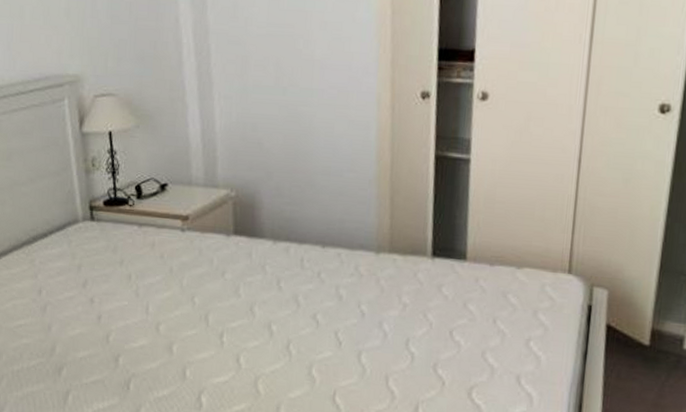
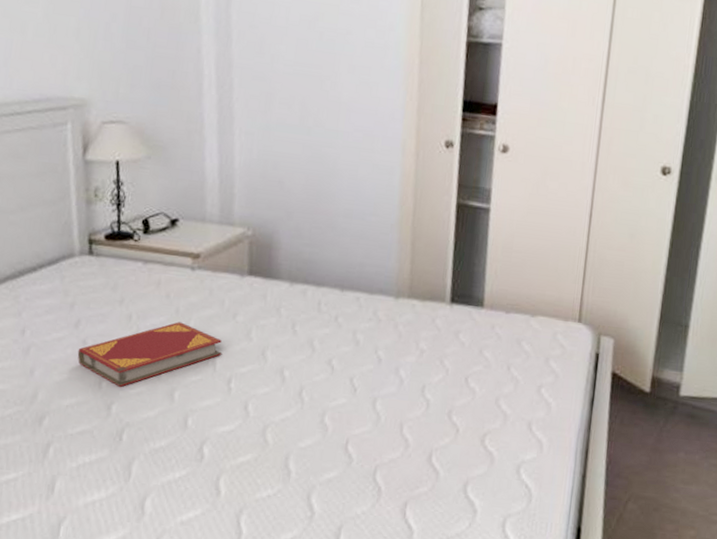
hardback book: none [86,280,214,341] -> present [77,322,222,387]

